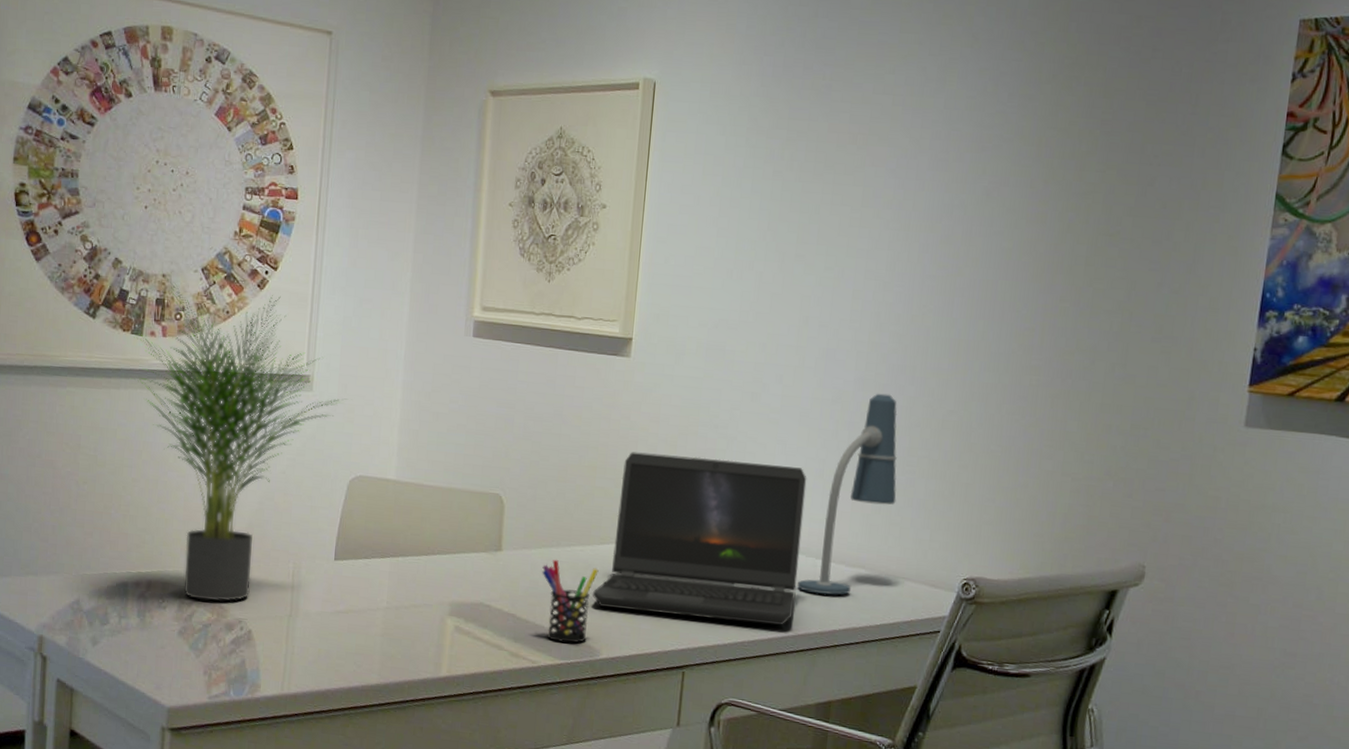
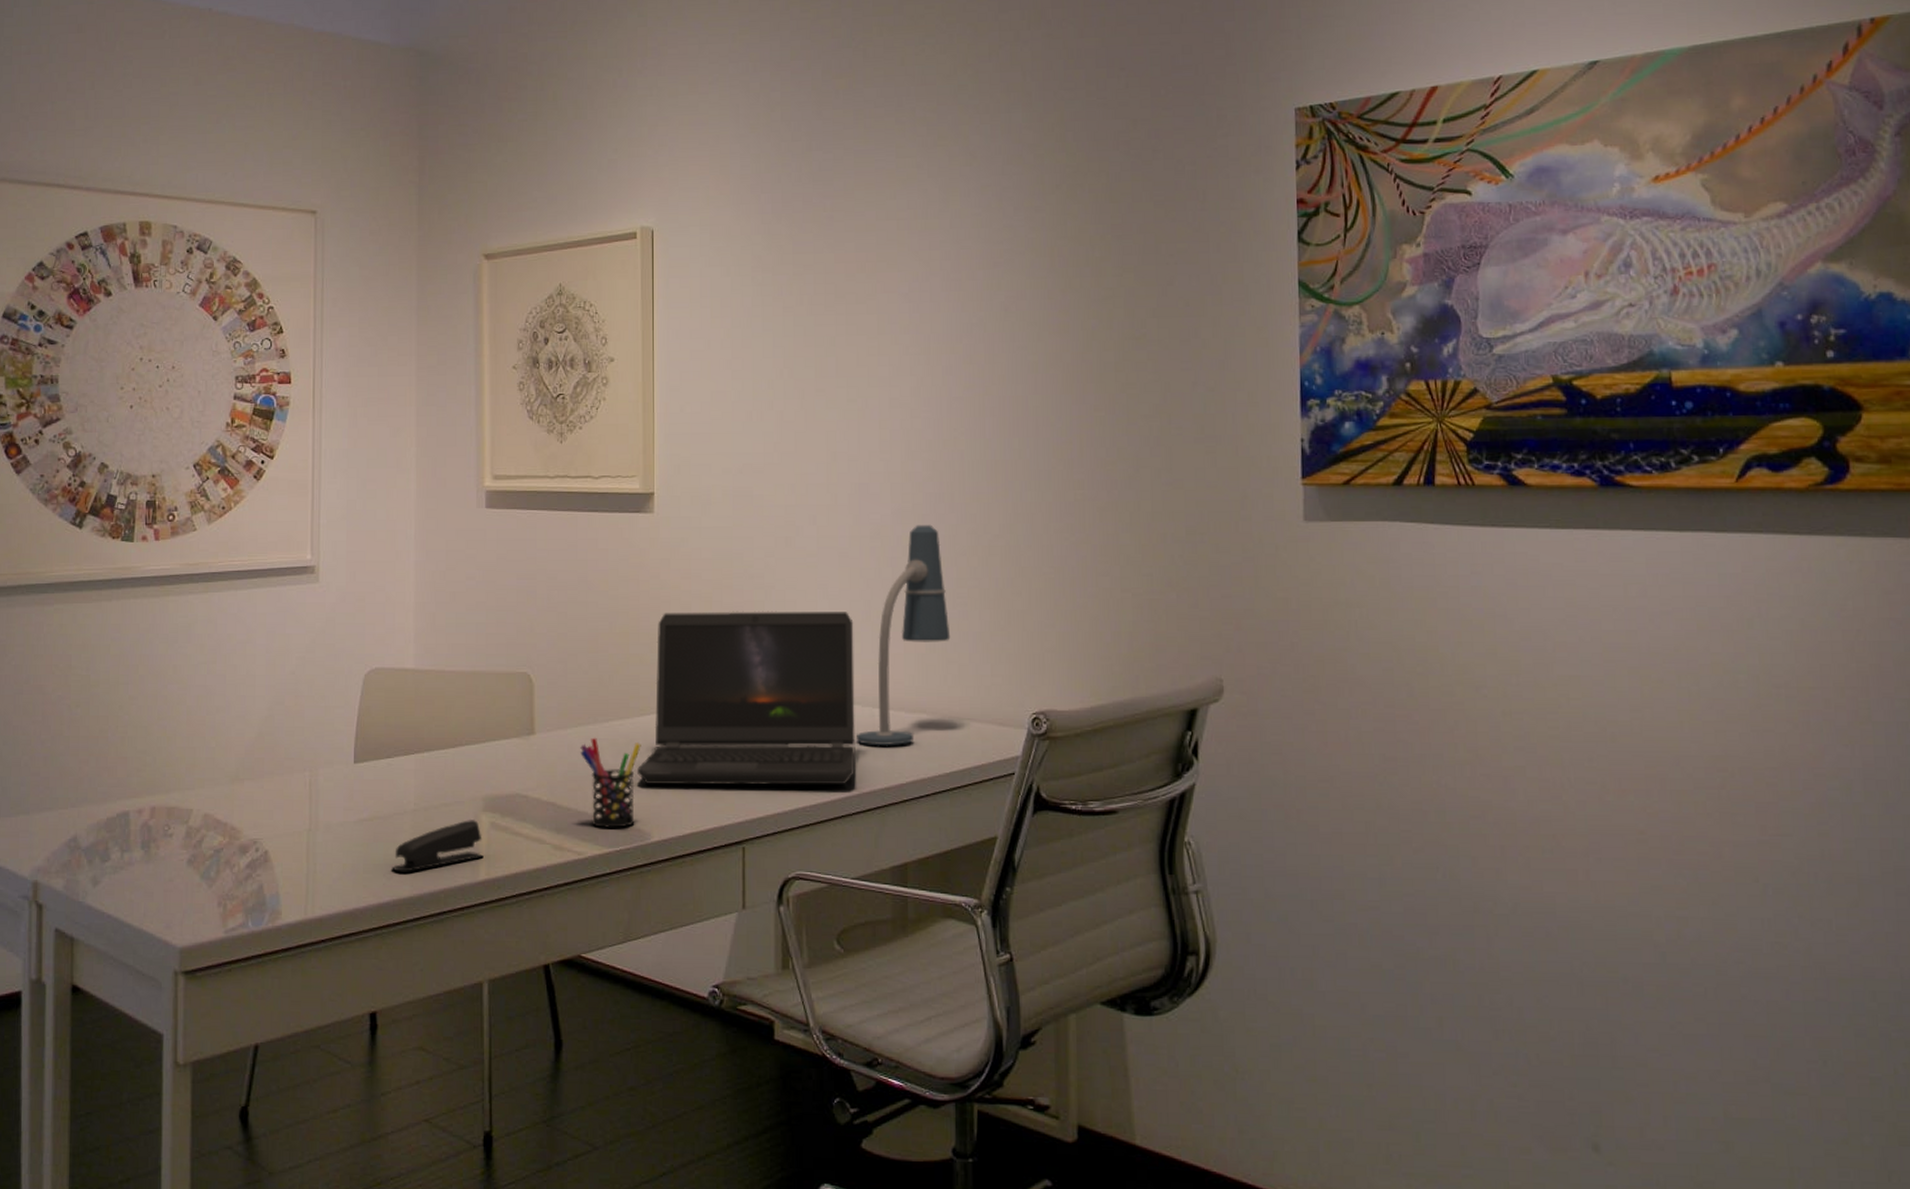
potted plant: present [131,277,347,602] -> none [124,478,357,822]
stapler: none [362,621,447,663] -> present [392,820,484,872]

